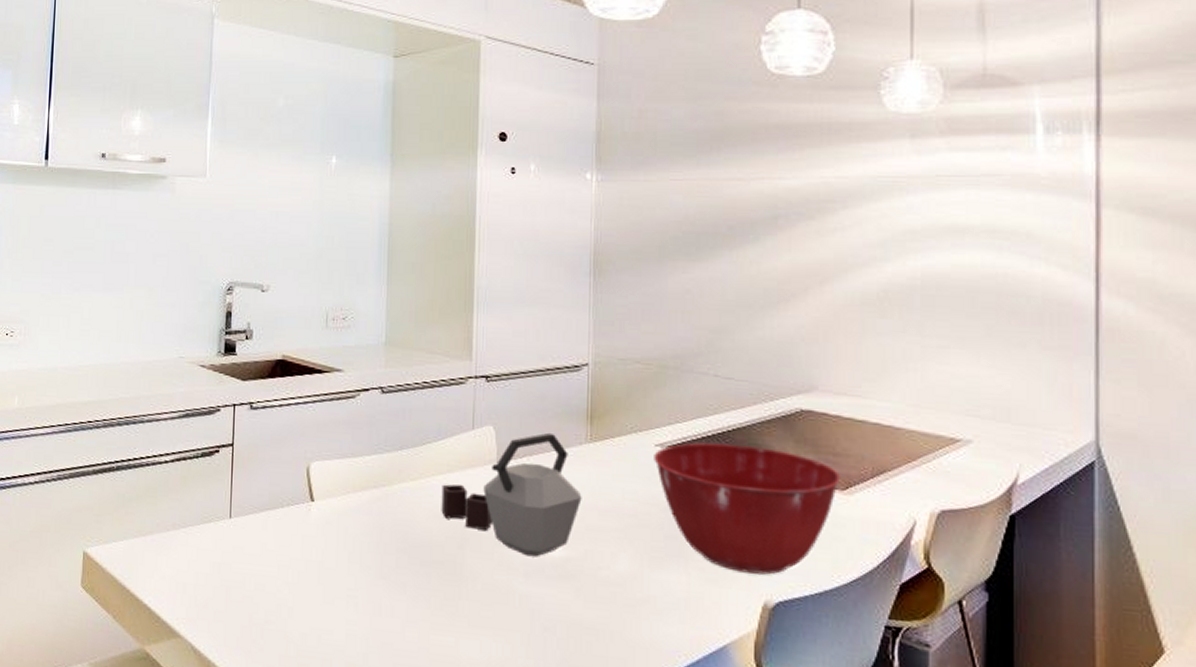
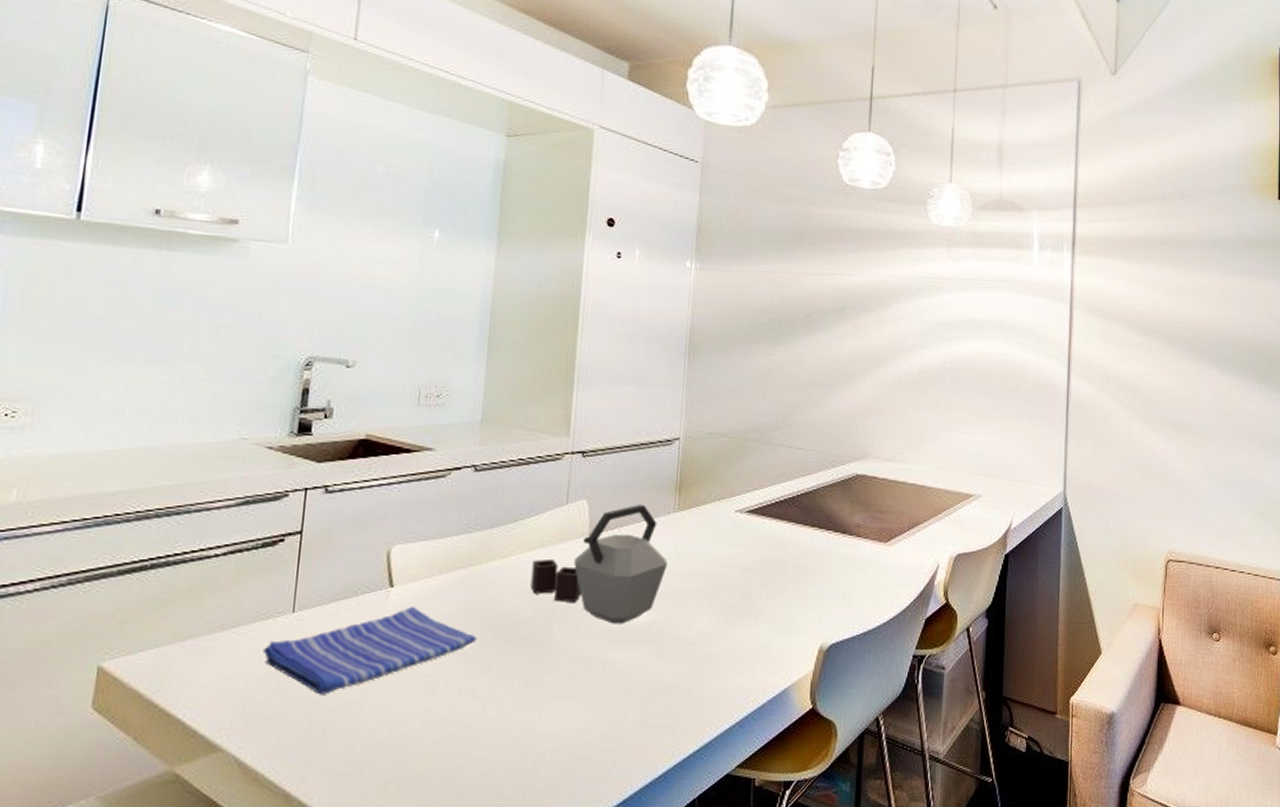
dish towel: none [207,522,393,597] -> present [263,607,477,695]
mixing bowl: present [654,443,841,575] -> none [733,507,885,621]

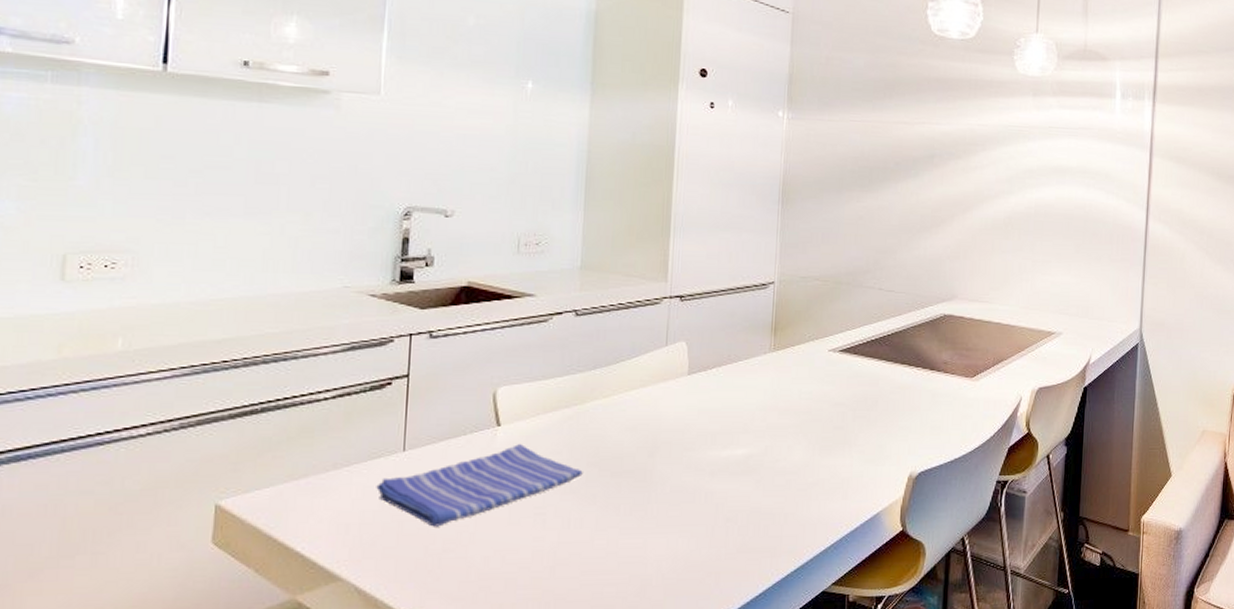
kettle: present [530,504,668,624] -> none [633,344,765,457]

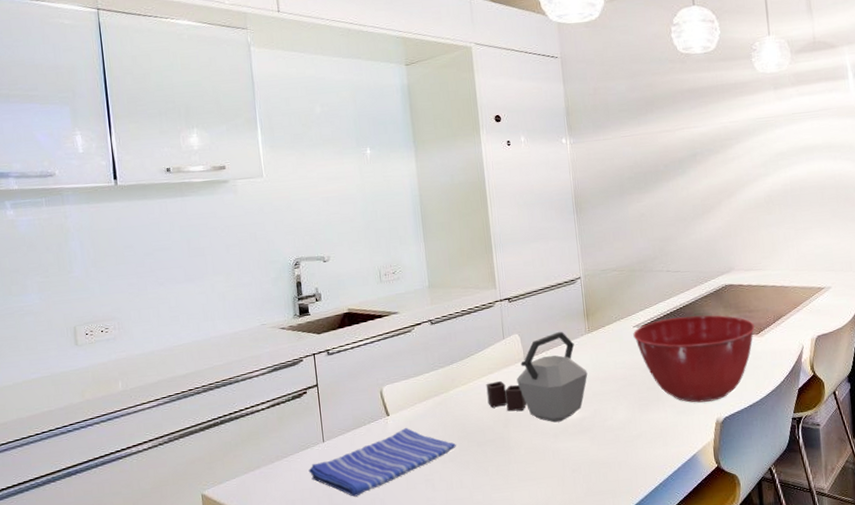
kettle: none [633,344,765,457] -> present [486,331,588,423]
mixing bowl: none [827,346,971,451] -> present [633,315,756,403]

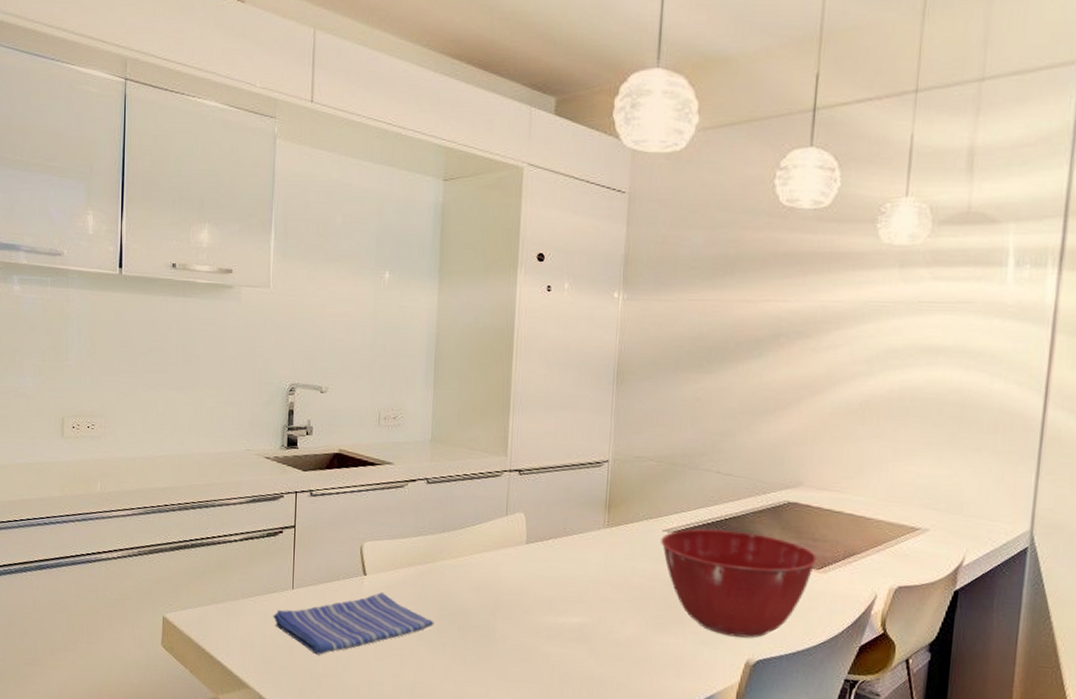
kettle: present [486,331,588,423] -> none [477,519,598,623]

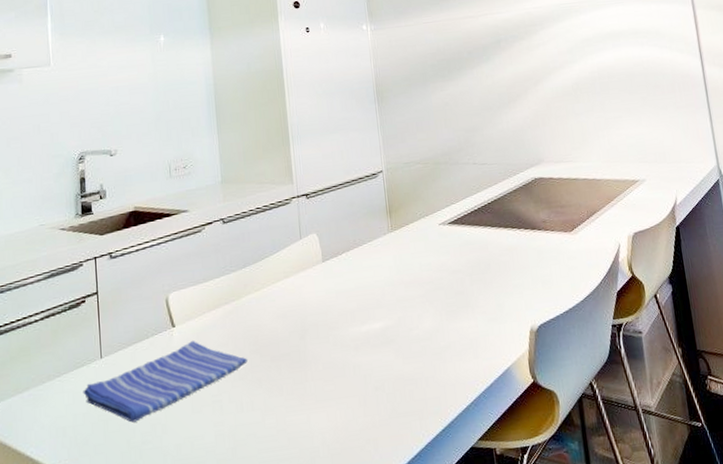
mixing bowl: present [661,529,818,638] -> none [439,211,569,309]

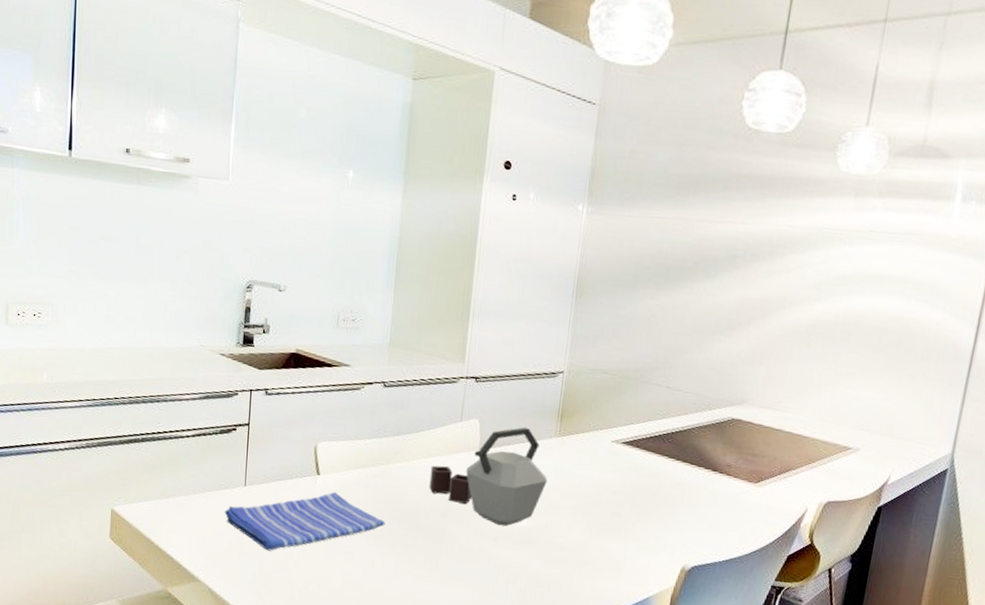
kettle: none [281,230,391,333] -> present [429,427,548,526]

